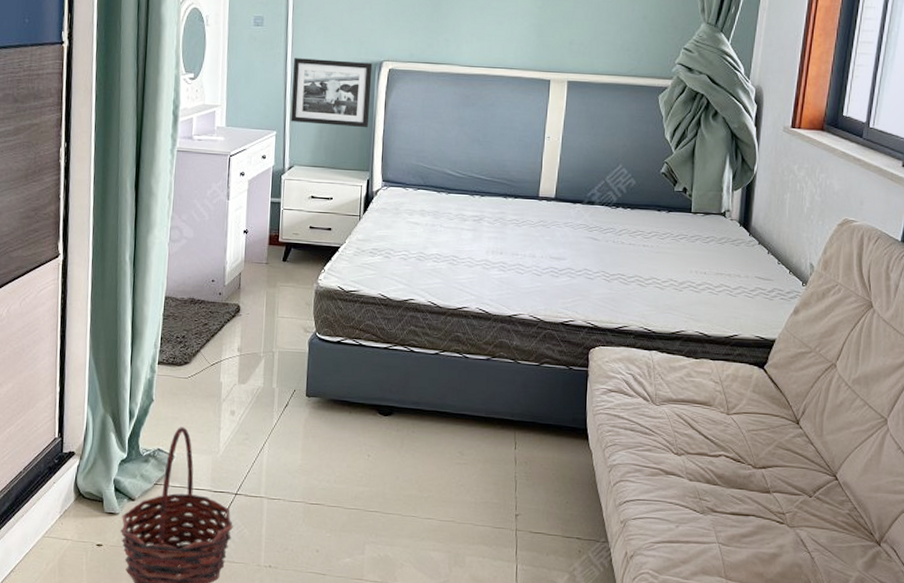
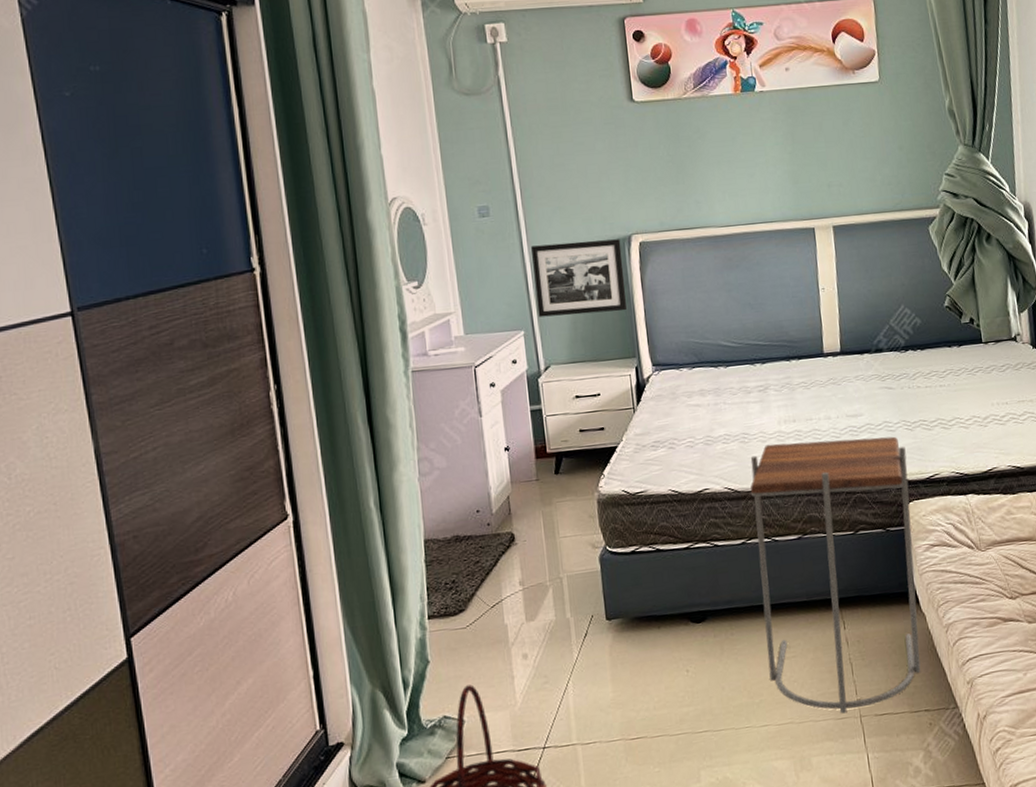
side table: none [440,270,600,524] -> present [750,436,921,714]

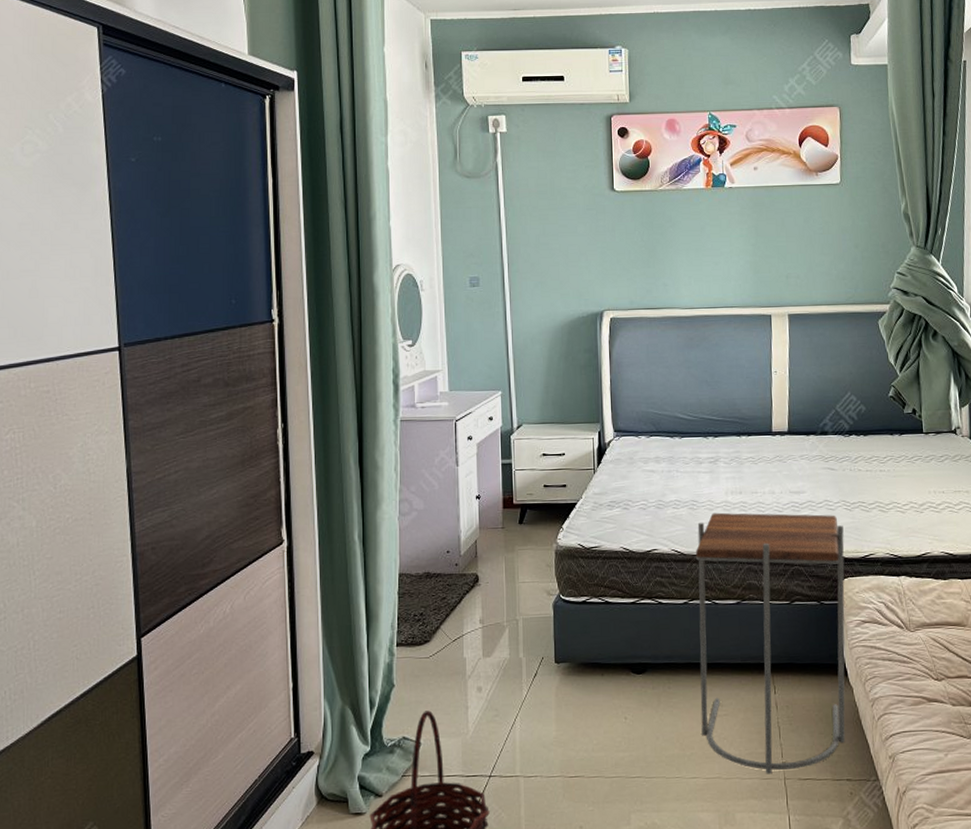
picture frame: present [531,239,628,318] -> none [514,313,595,380]

